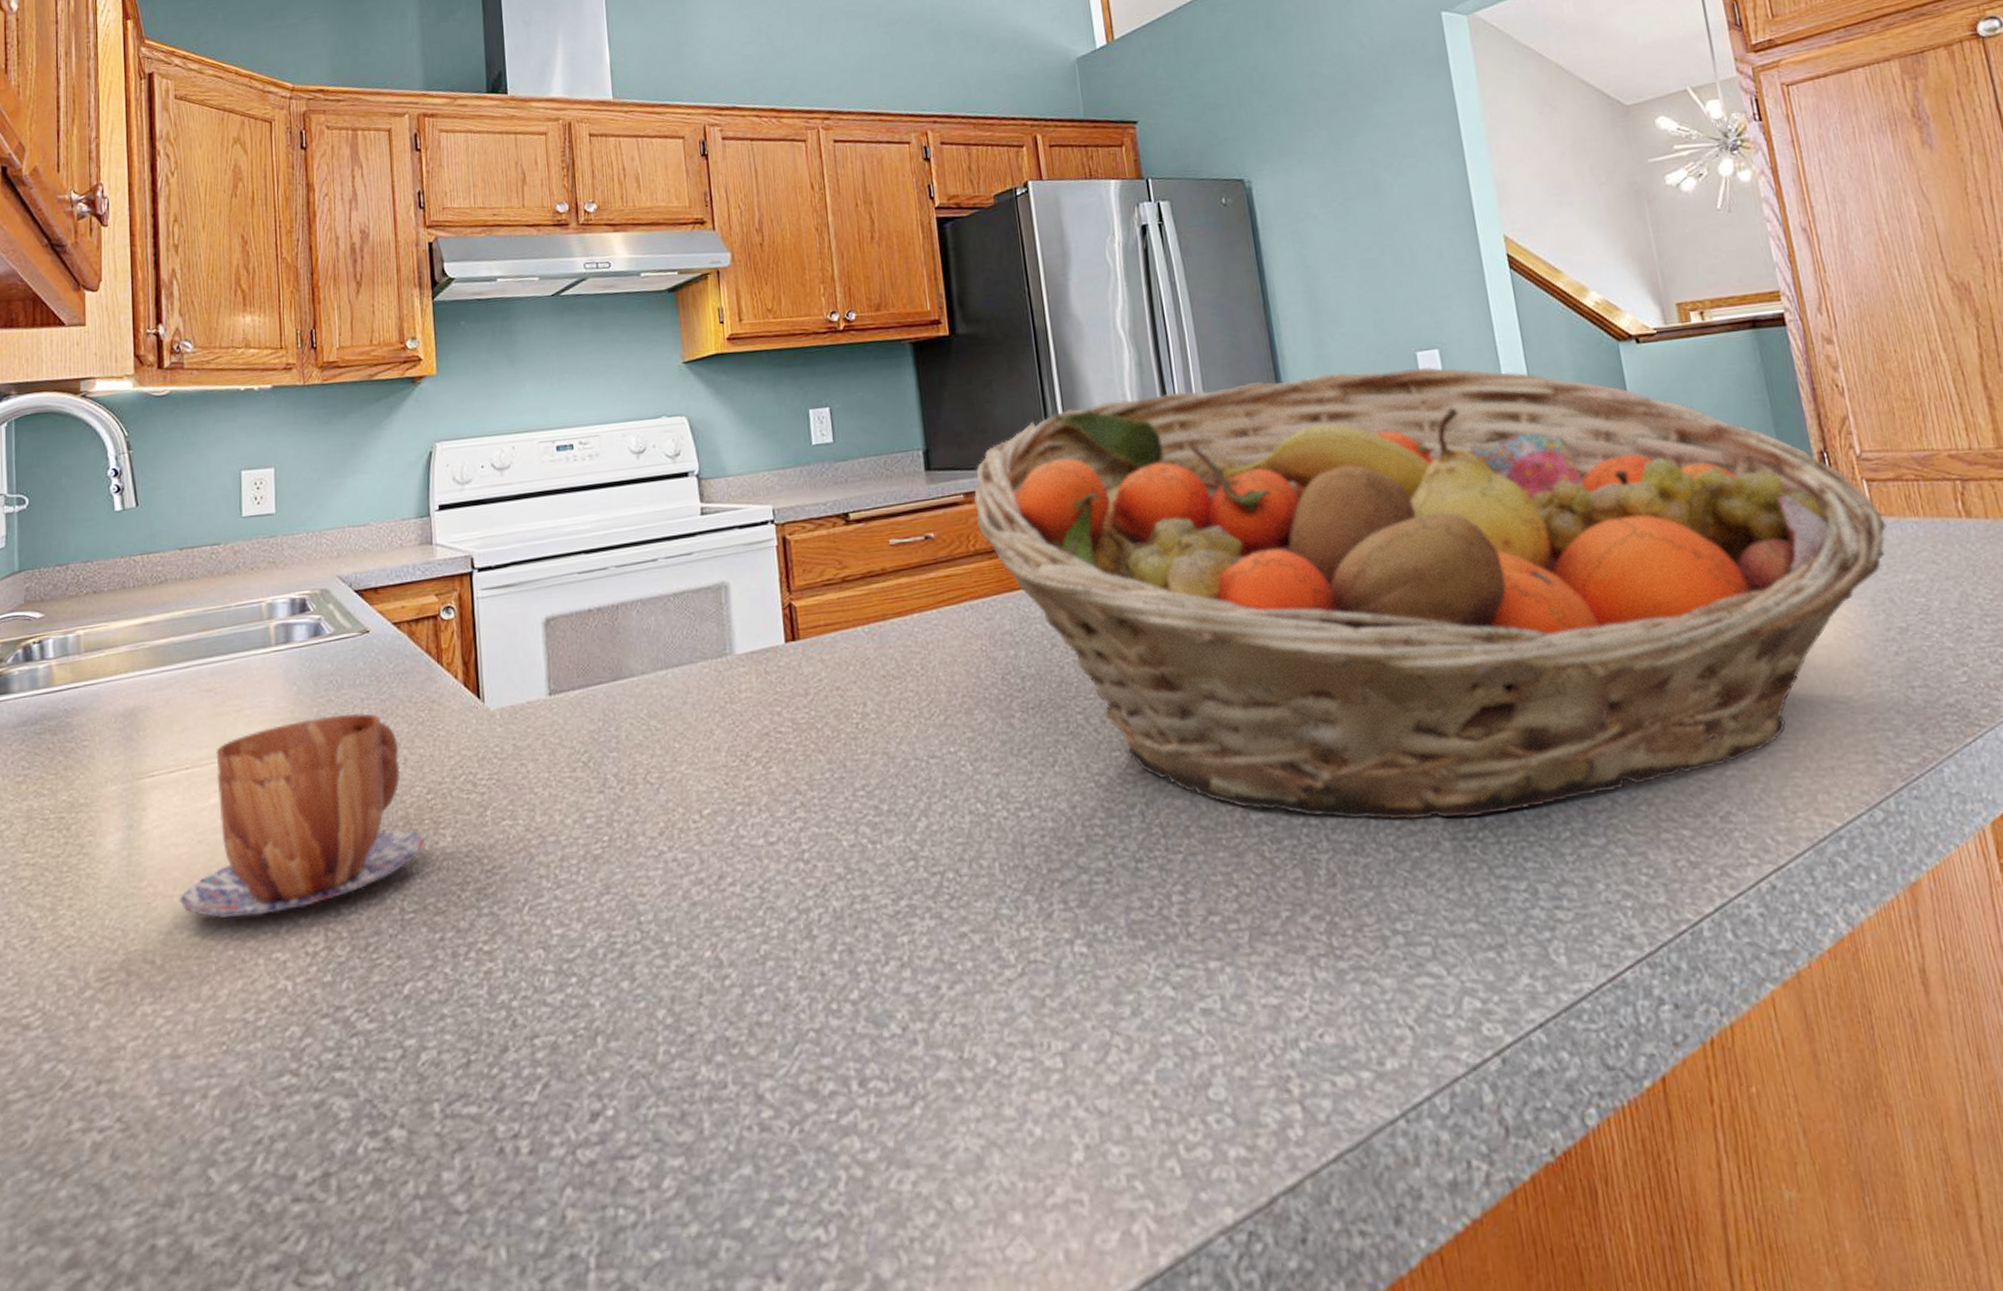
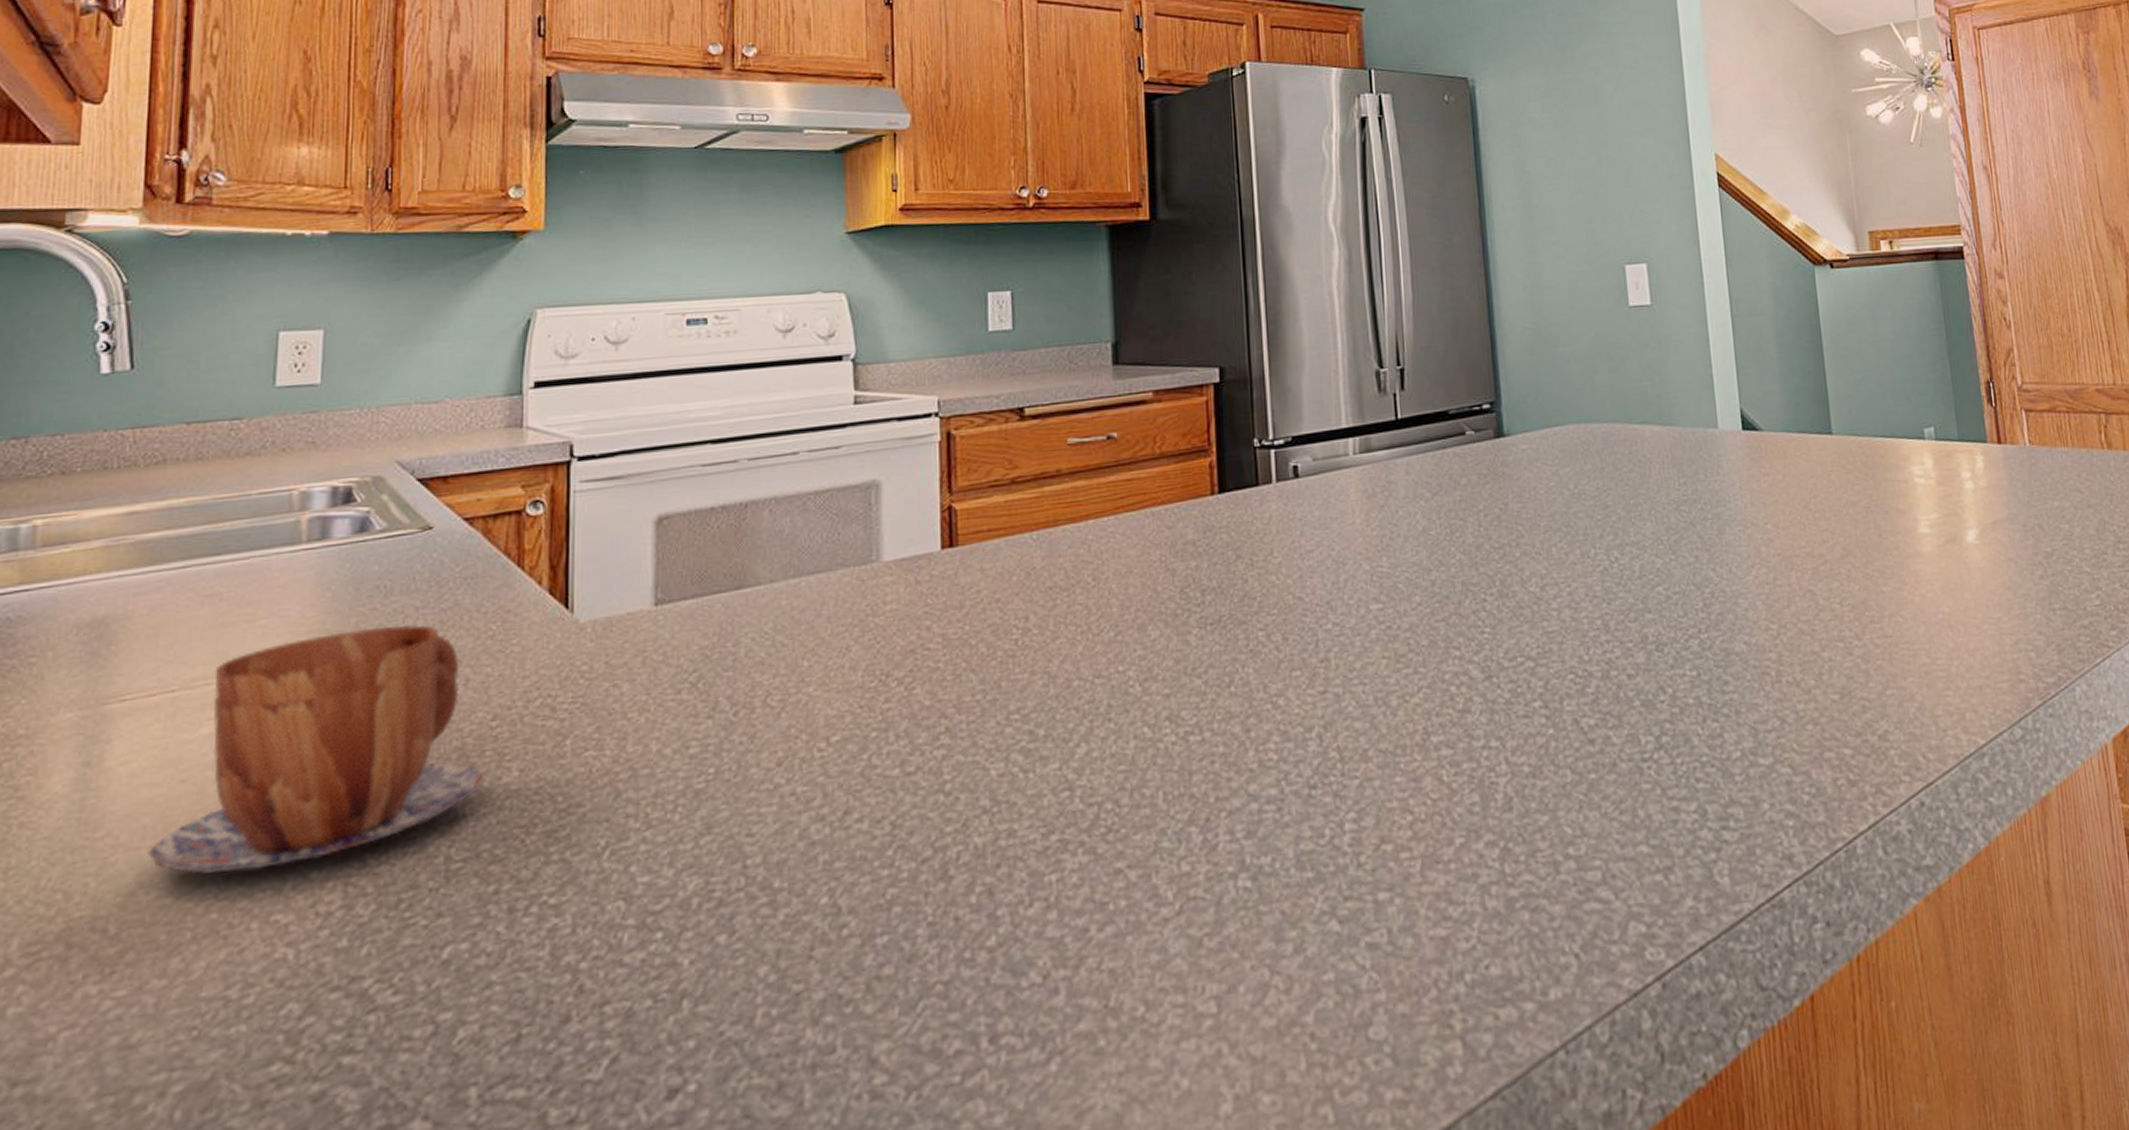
fruit basket: present [973,367,1887,820] -> none [1163,281,2040,741]

